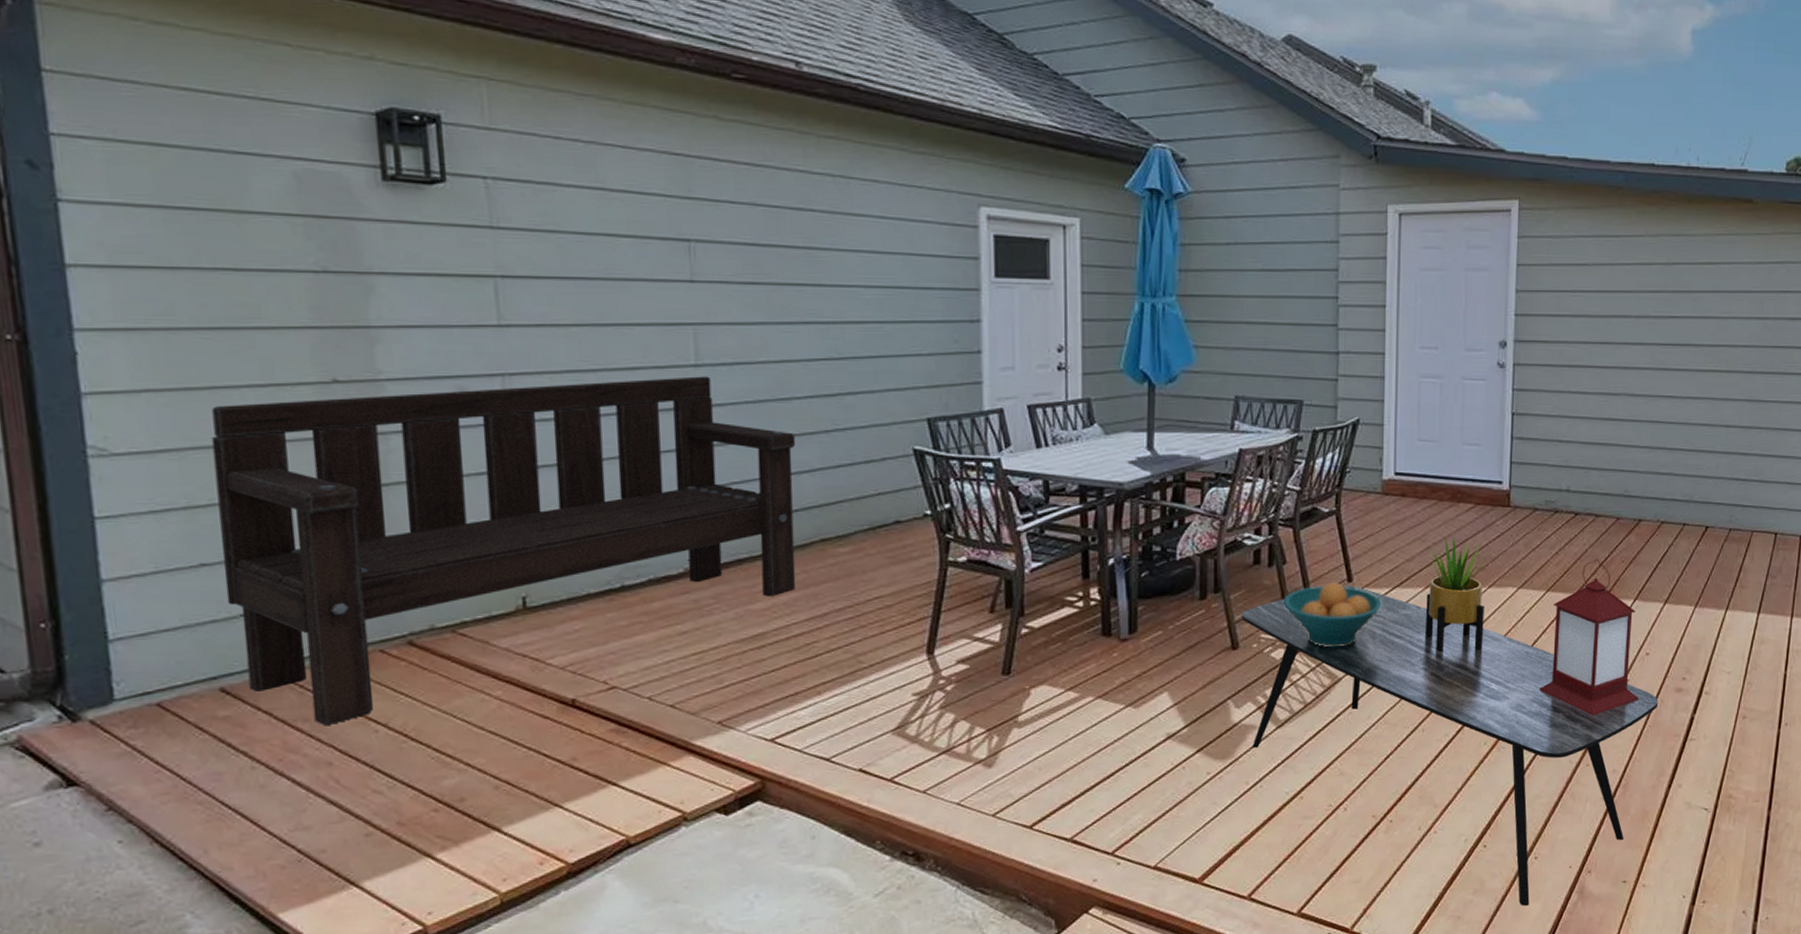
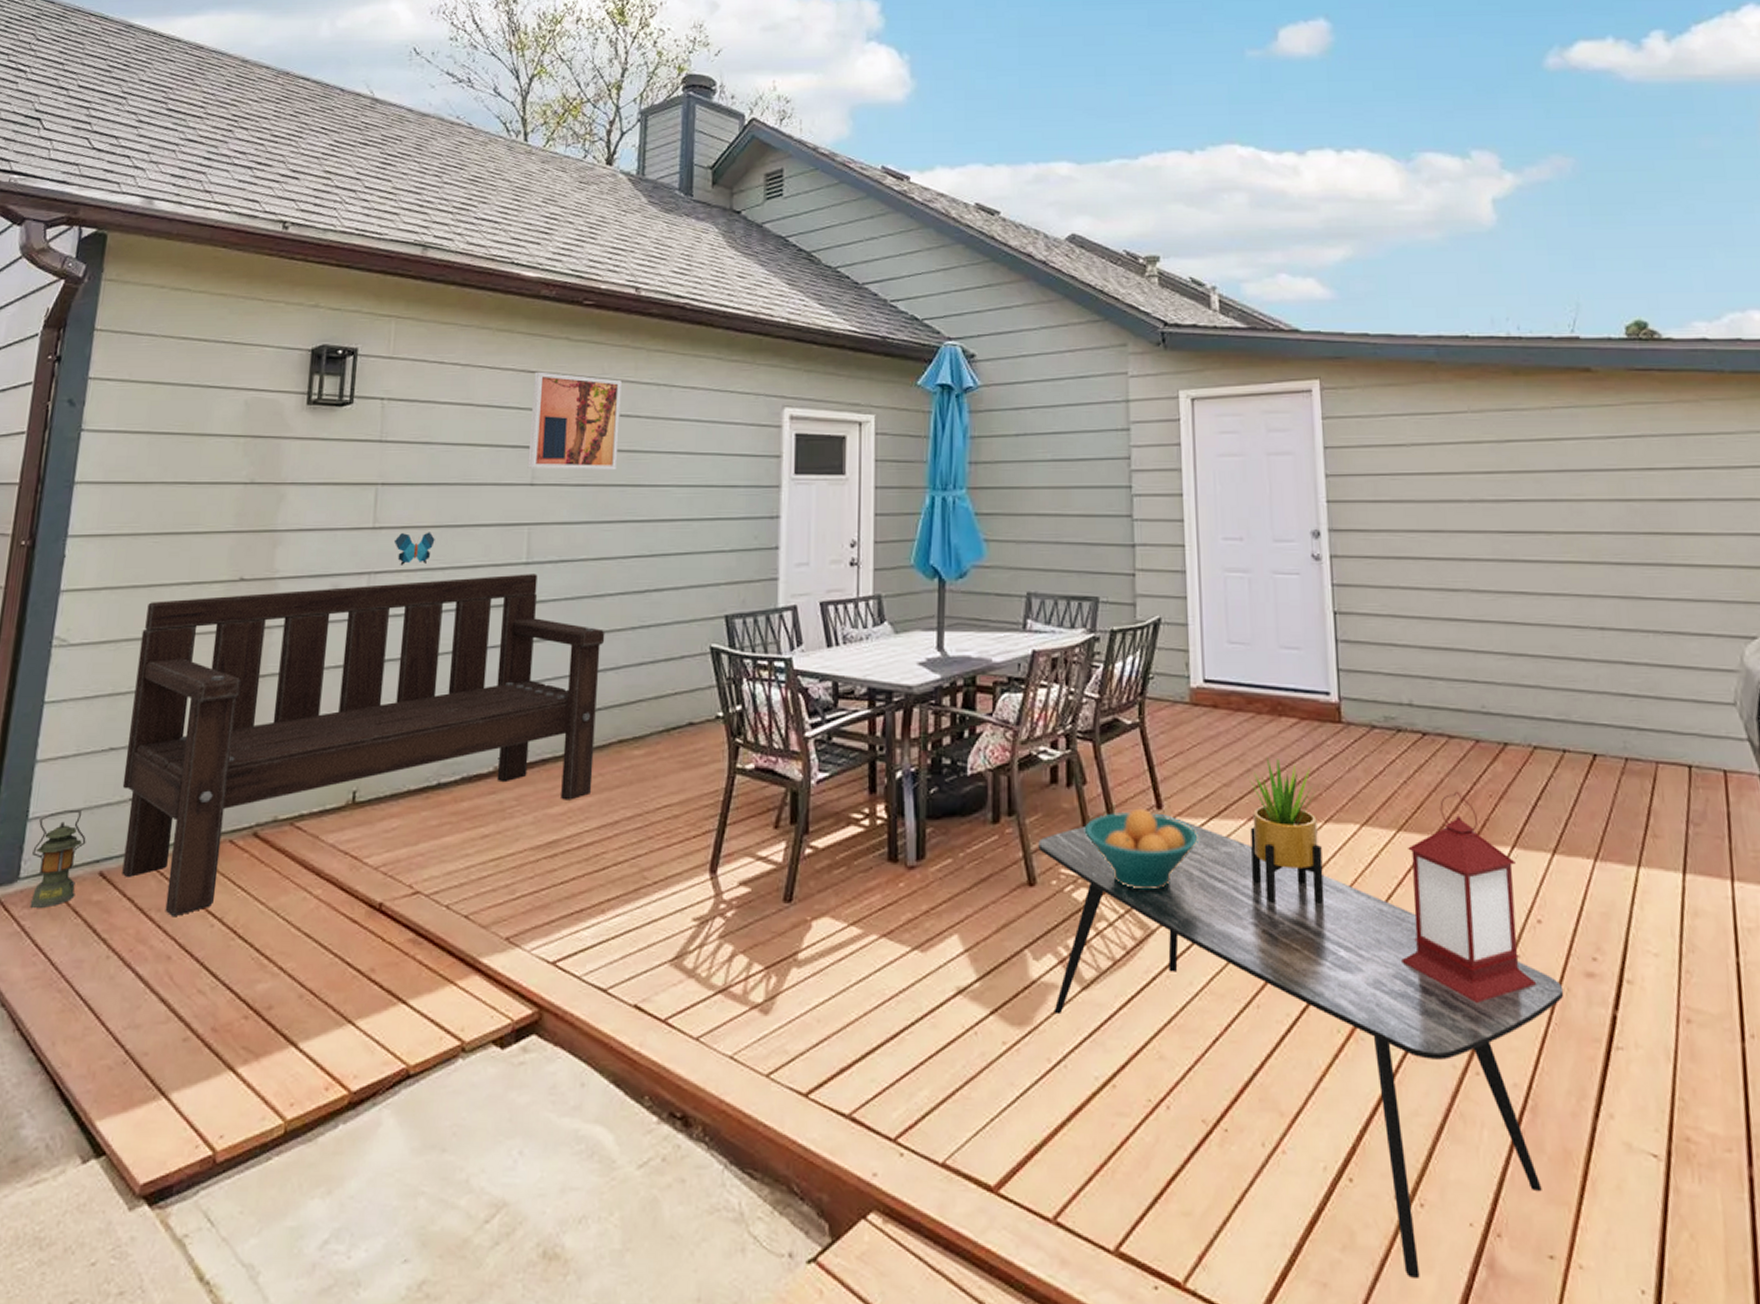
lantern: none [124,628,194,727] -> present [30,809,86,908]
decorative butterfly: none [527,331,580,367] -> present [393,532,435,565]
wall art: none [679,154,793,268] -> present [527,371,622,471]

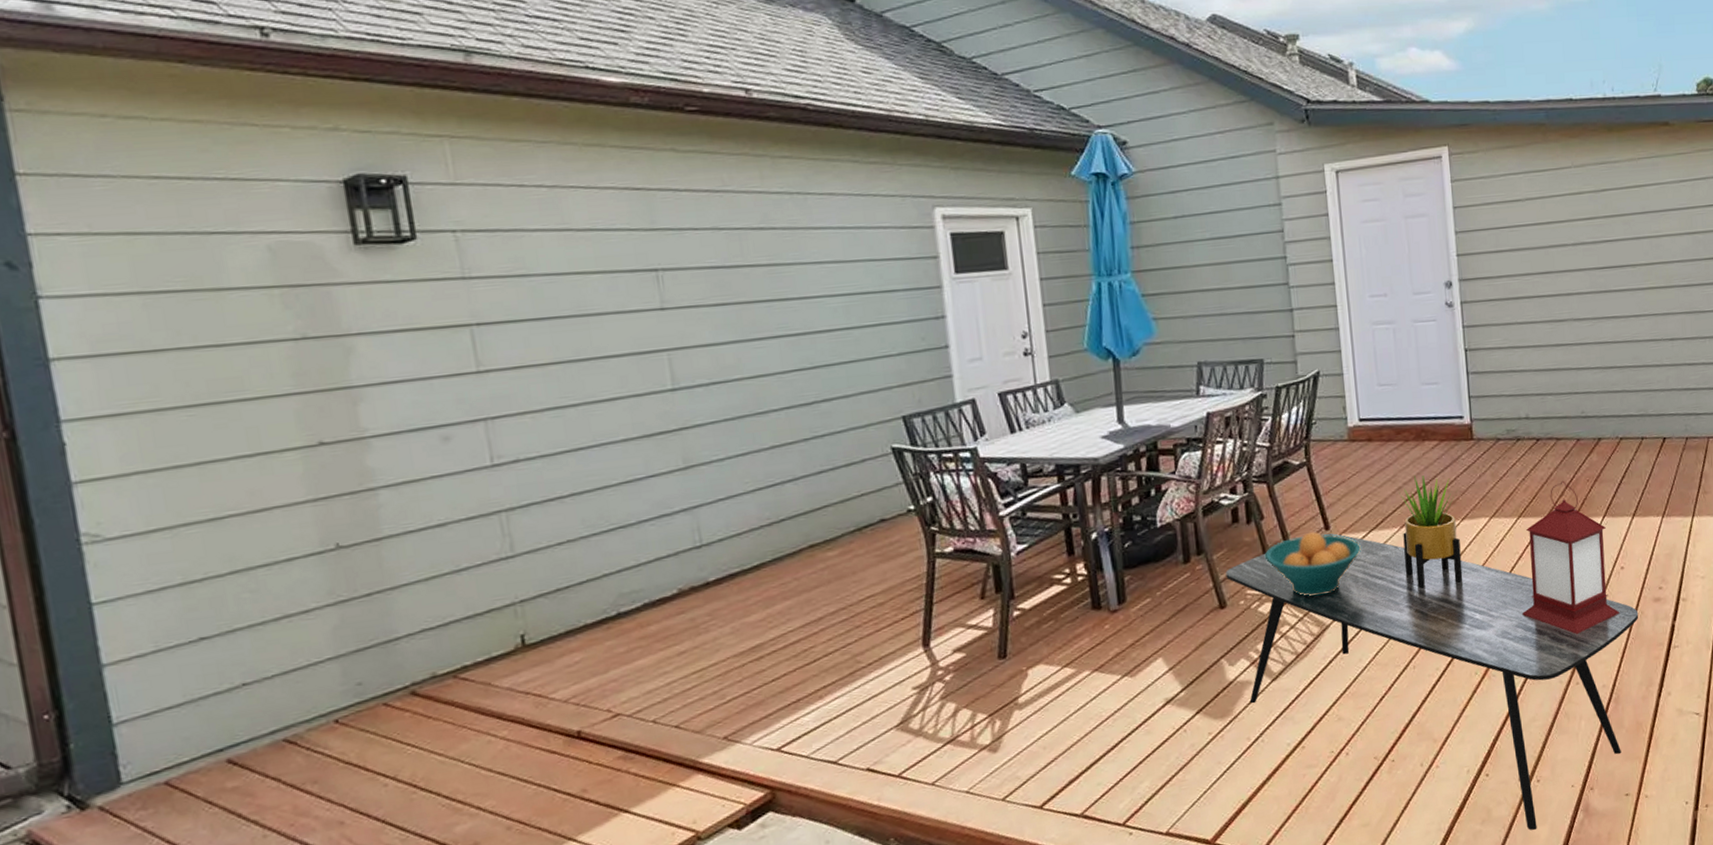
lantern: present [30,809,86,908] -> none [128,704,203,808]
garden bench: present [122,574,605,917] -> none [202,399,789,786]
decorative butterfly: present [393,532,435,565] -> none [507,369,559,407]
wall art: present [527,371,622,471] -> none [641,188,758,293]

